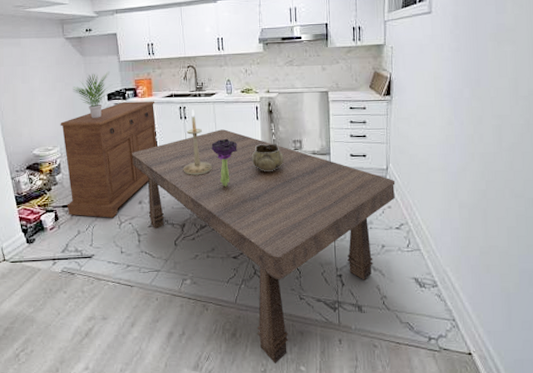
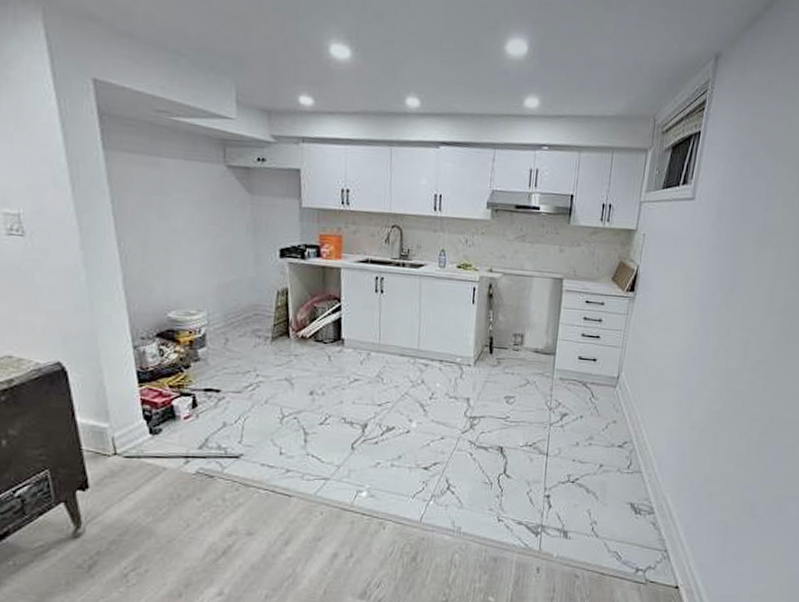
sideboard: present [60,101,158,218] -> none [209,262,344,410]
potted plant: present [72,71,112,118] -> none [231,219,287,279]
dining table: present [131,129,395,363] -> none [305,311,625,593]
candlestick: present [183,109,212,175] -> none [371,281,410,366]
bouquet: present [211,138,237,187] -> none [411,323,445,383]
decorative bowl: present [251,144,284,172] -> none [459,334,500,370]

